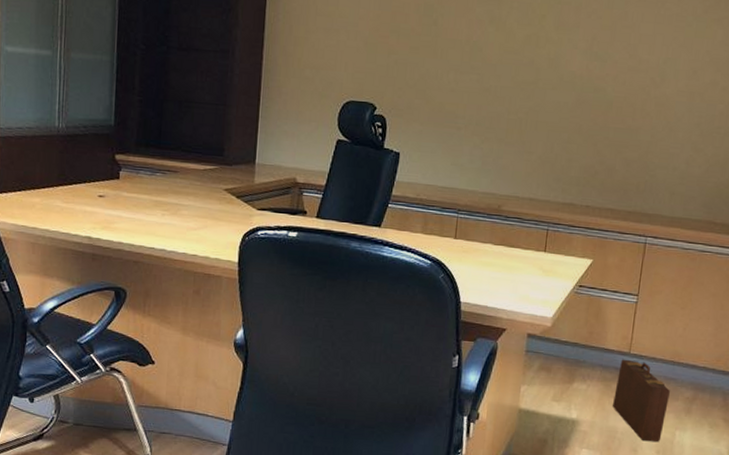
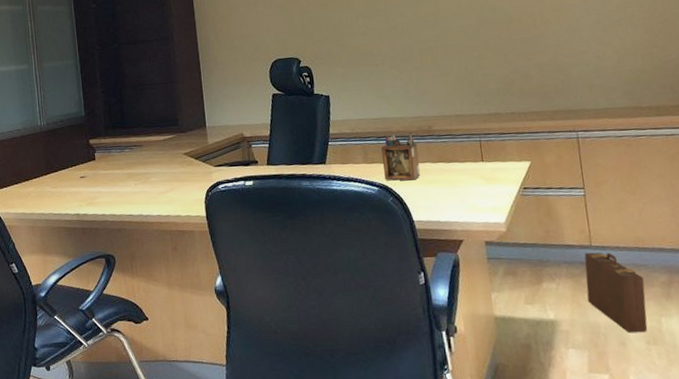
desk organizer: none [440,206,482,260] -> present [381,132,421,181]

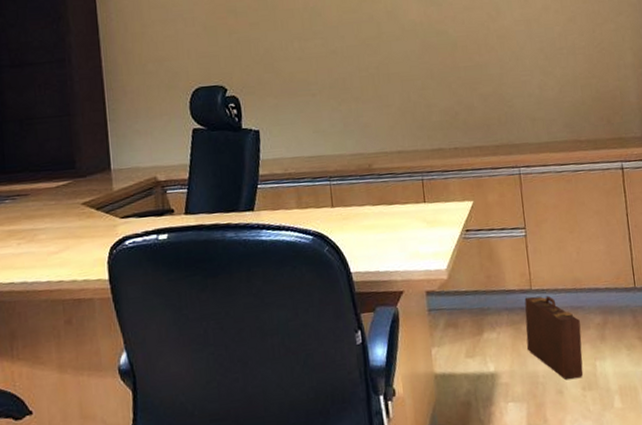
desk organizer: present [381,132,421,181] -> none [317,171,360,228]

